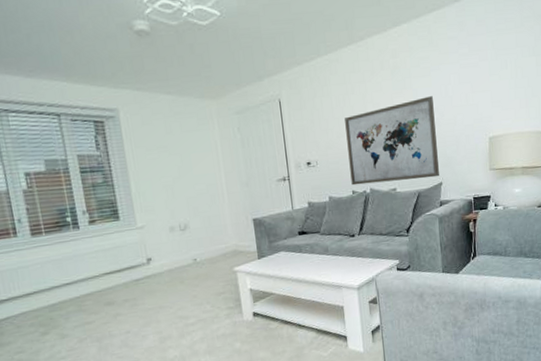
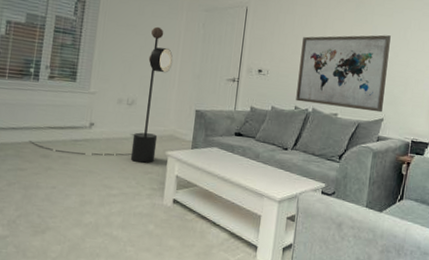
floor lamp: none [88,141,224,297] -> present [29,26,173,163]

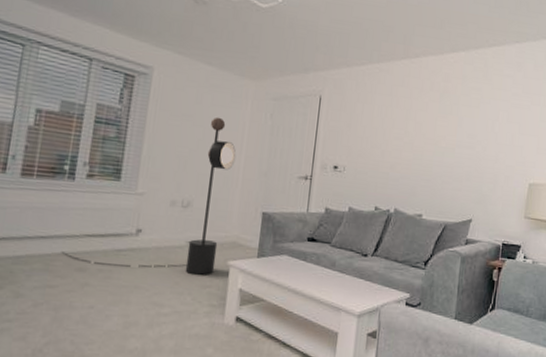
wall art: present [296,35,391,113] -> none [376,127,478,213]

